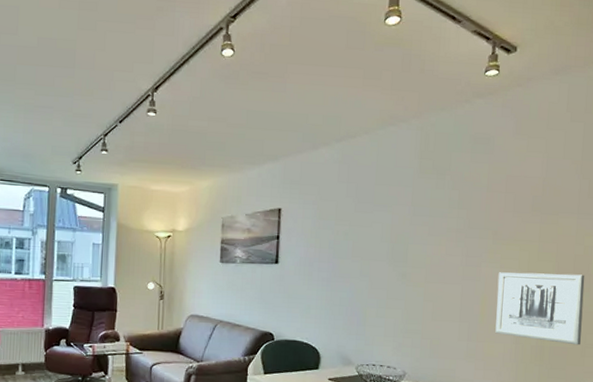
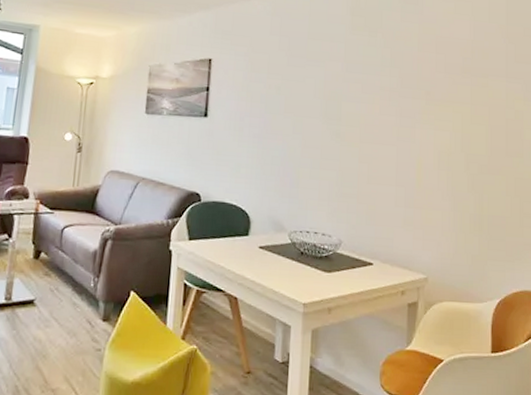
wall art: present [495,272,585,346] -> none [432,134,518,215]

